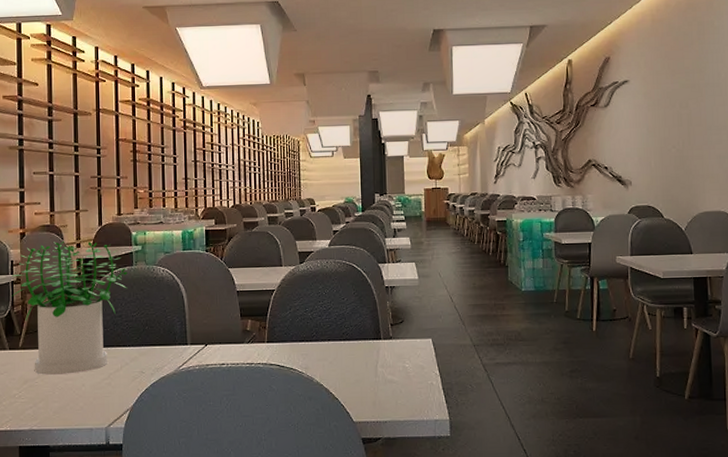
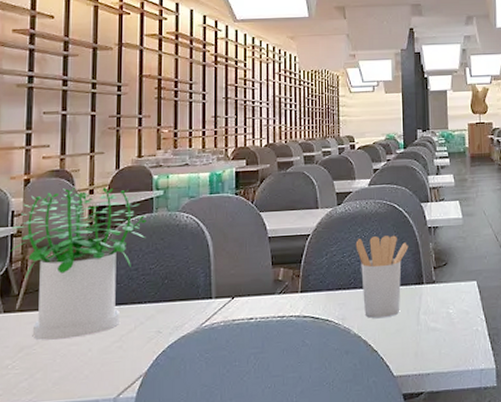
utensil holder: none [317,293,367,368] -> present [355,235,409,318]

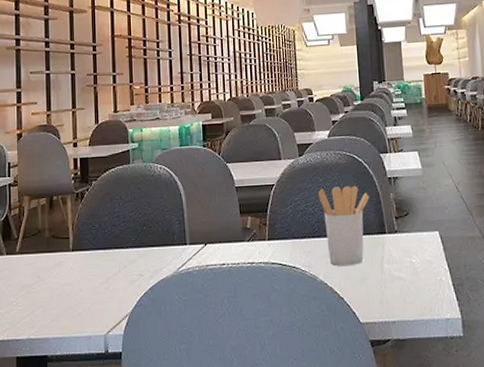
potted plant: present [10,187,147,340] -> none [8,141,125,280]

